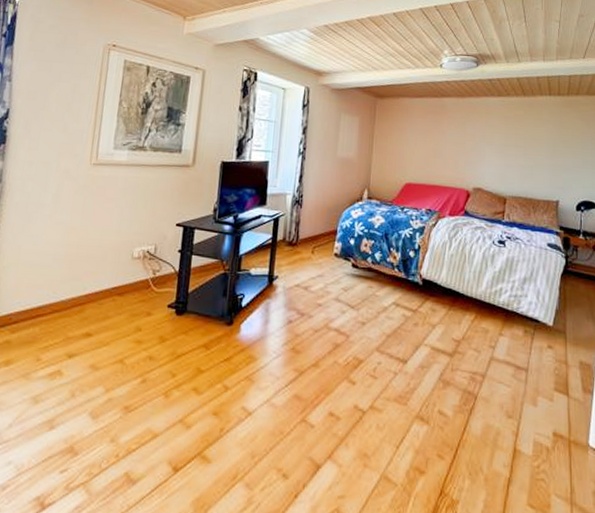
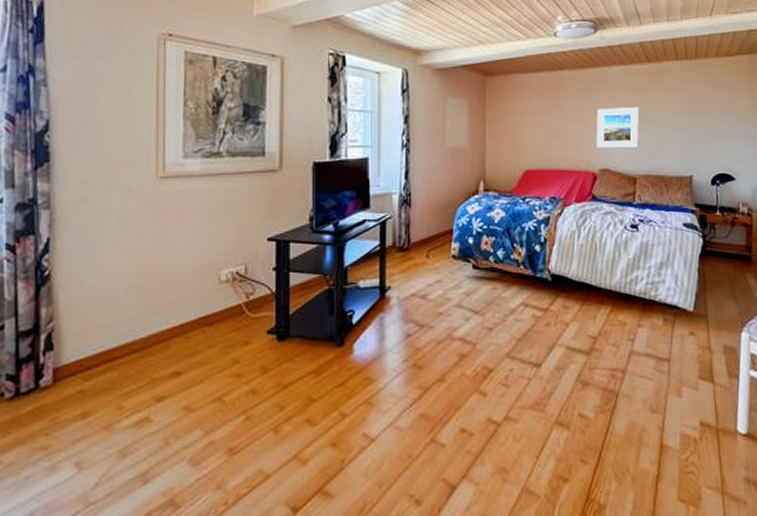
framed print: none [472,133,513,171] -> present [596,107,640,148]

